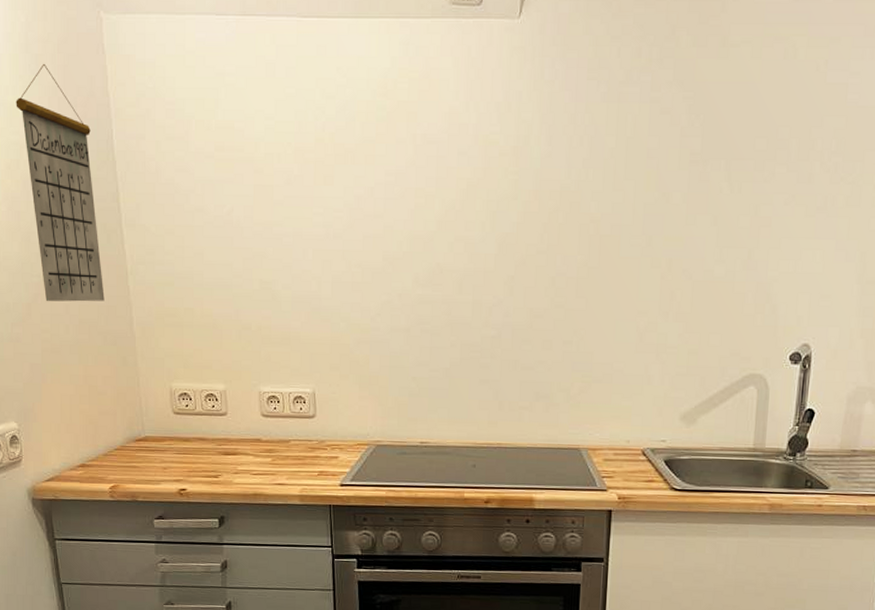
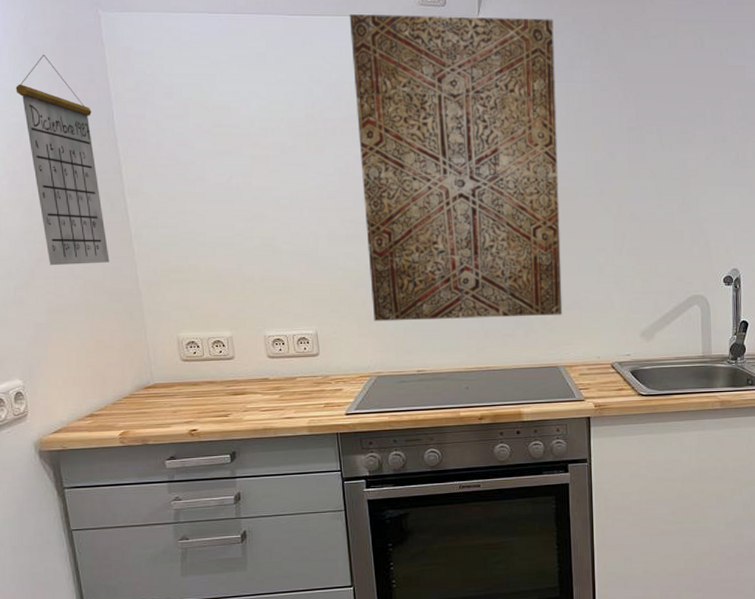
wall art: none [369,15,610,389] -> present [349,13,563,322]

